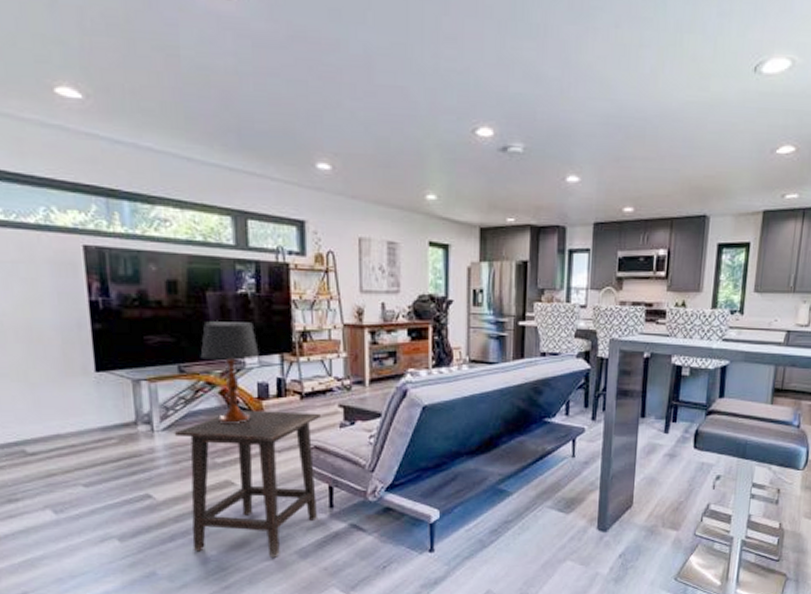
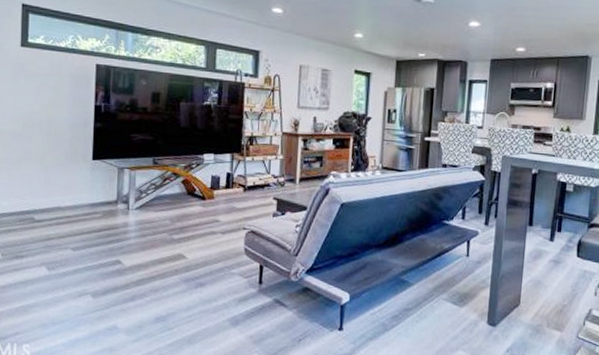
side table: present [174,409,320,558] -> none [144,196,258,323]
table lamp: present [200,321,259,425] -> none [170,125,215,208]

